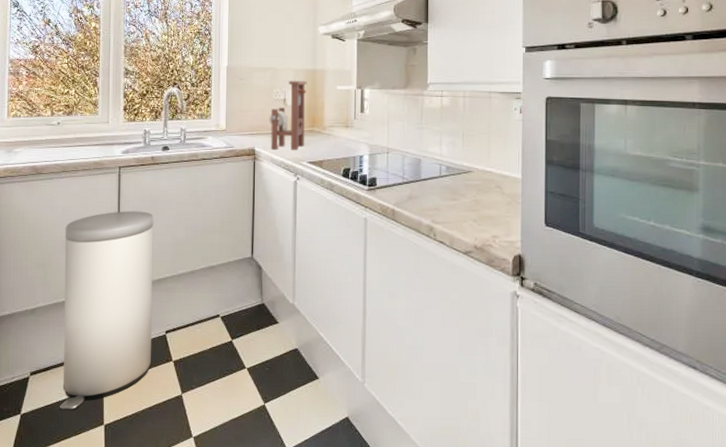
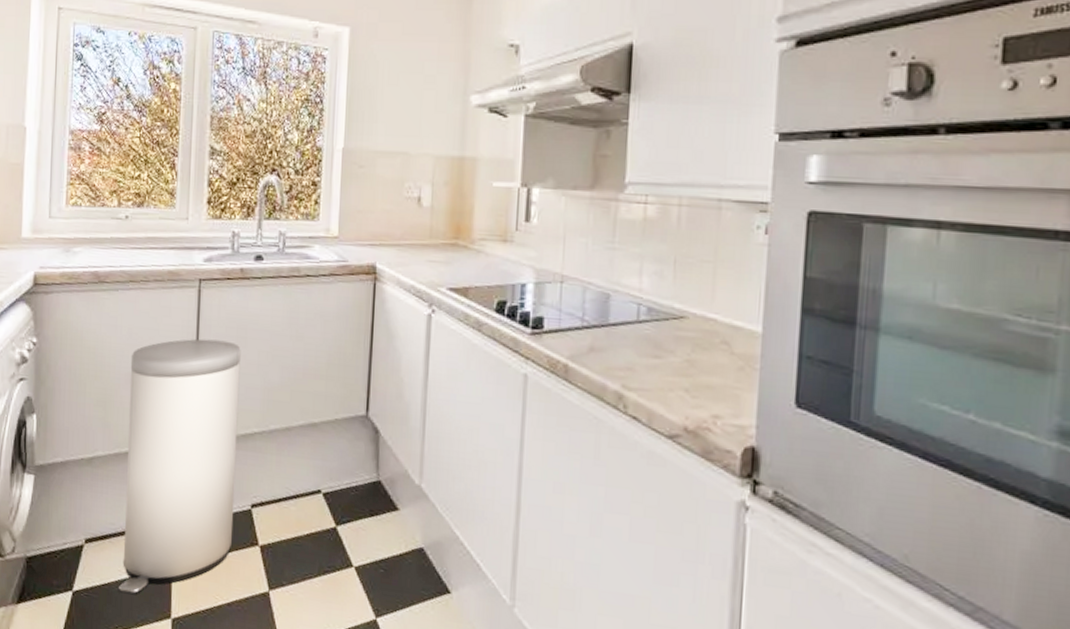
paper towel holder: present [269,81,307,150] -> none [396,172,451,270]

